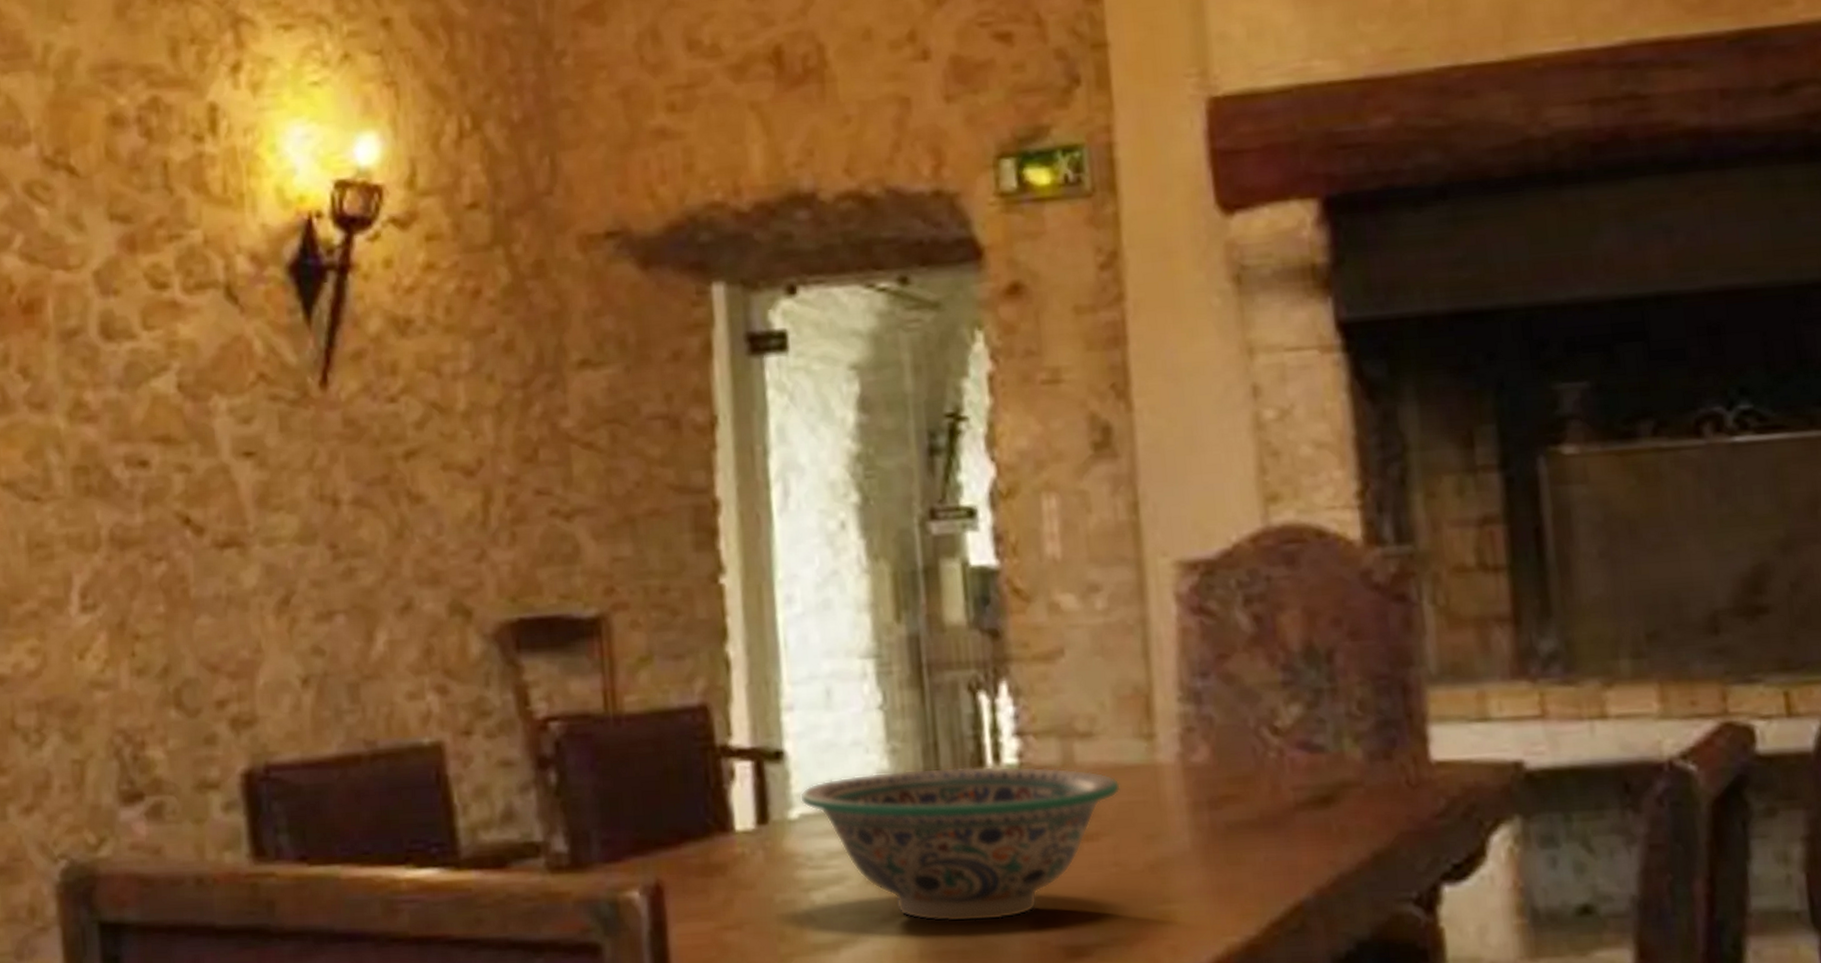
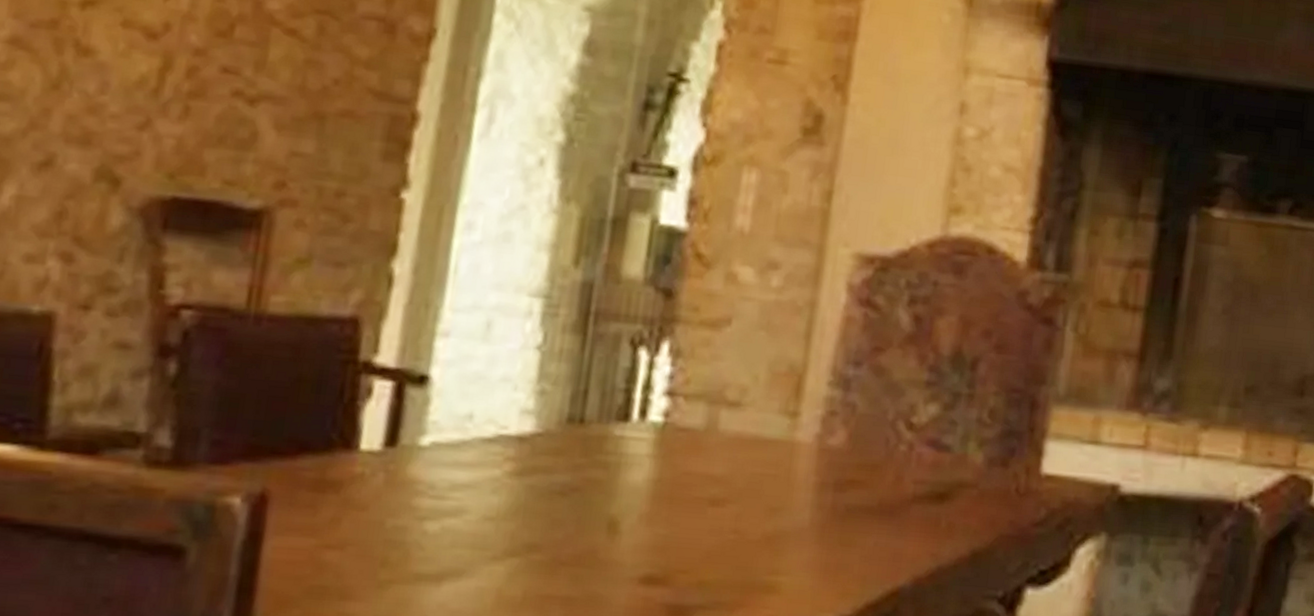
decorative bowl: present [799,766,1121,922] -> none [435,411,756,572]

